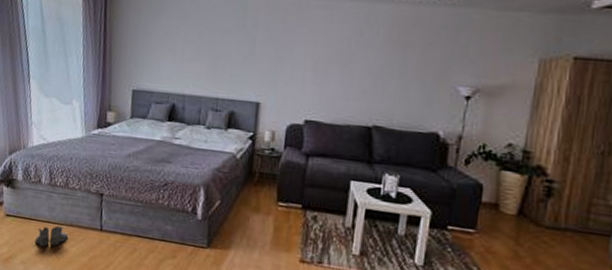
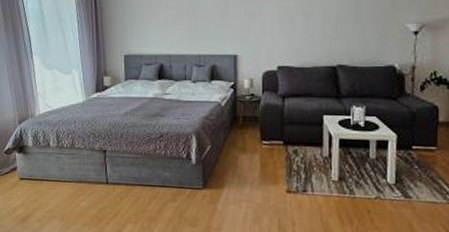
boots: present [34,226,68,247] -> none [48,184,77,204]

